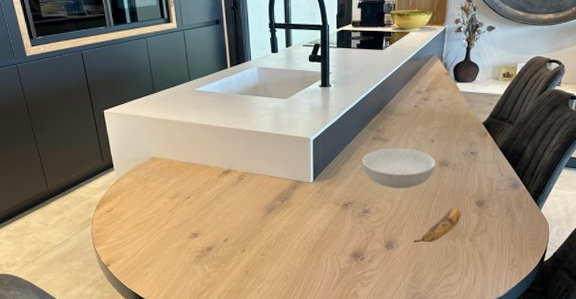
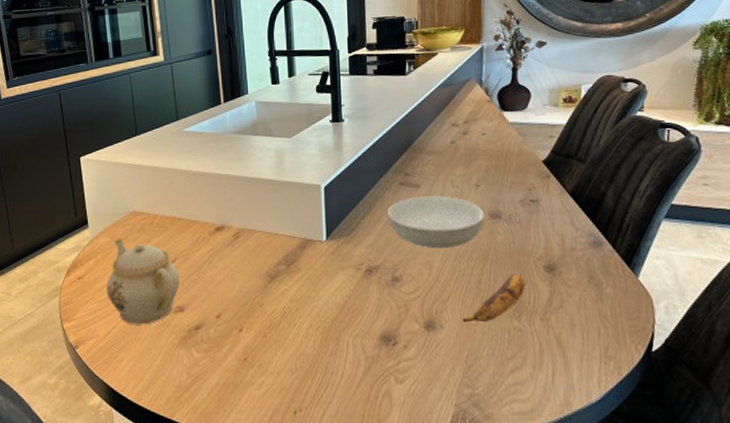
teapot: none [132,180,194,248] -> present [107,239,179,325]

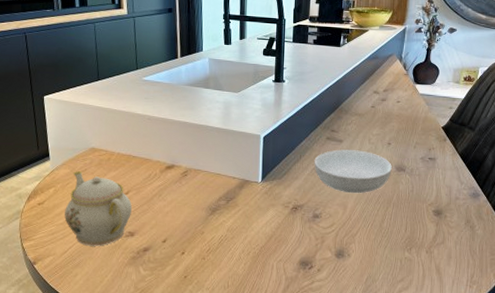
banana: present [463,274,526,323] -> none [366,216,418,253]

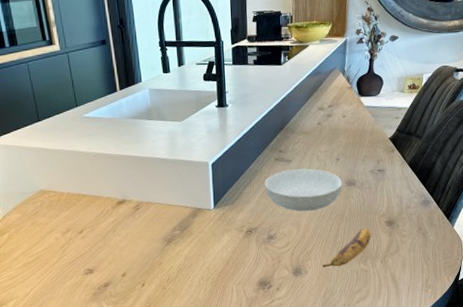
teapot: present [65,171,132,246] -> none [21,214,88,287]
banana: none [366,216,418,253] -> present [322,228,372,268]

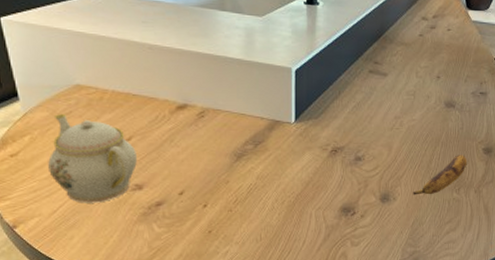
teapot: none [21,214,88,287] -> present [48,114,137,203]
serving bowl: present [264,168,342,212] -> none [355,84,441,133]

